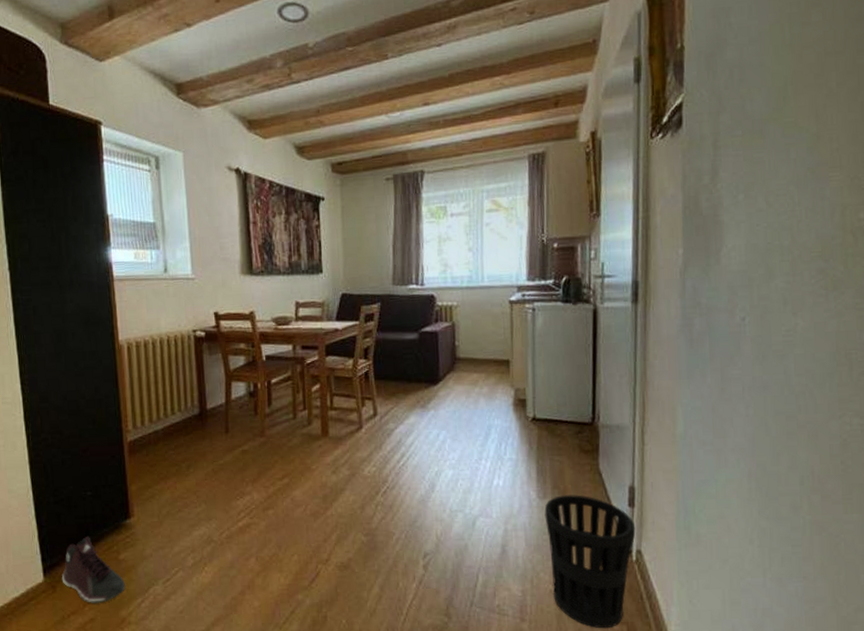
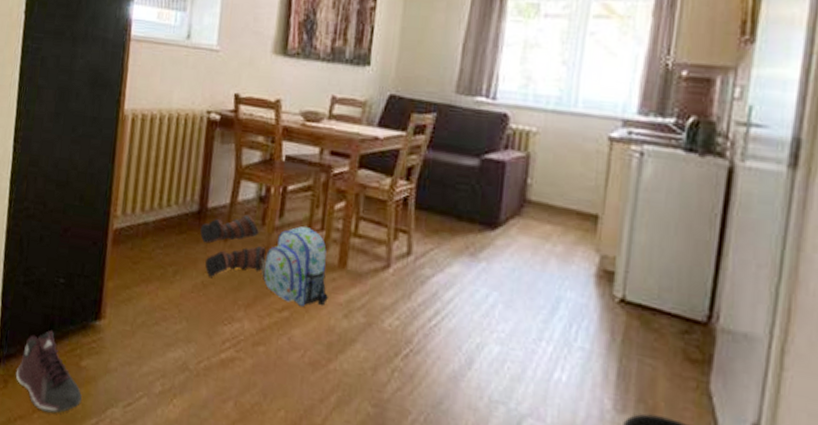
boots: none [204,408,265,464] -> present [200,214,267,278]
backpack: none [262,409,318,472] -> present [264,226,328,306]

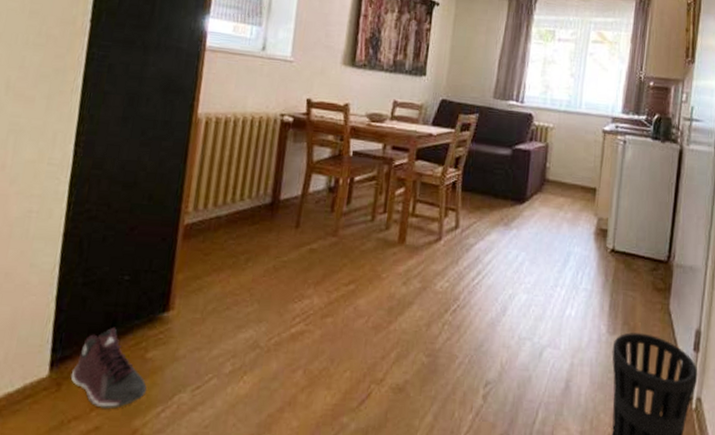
boots: present [200,214,267,278] -> none [272,203,336,261]
backpack: present [264,226,328,306] -> none [332,210,390,279]

